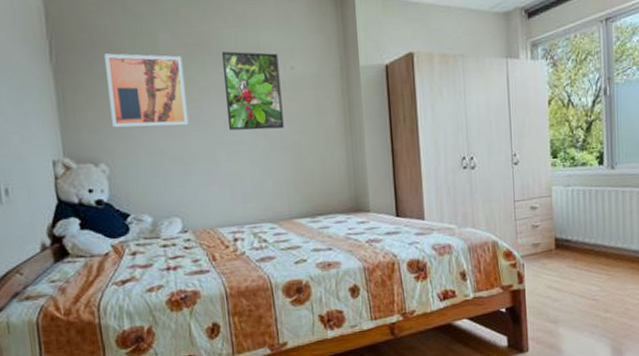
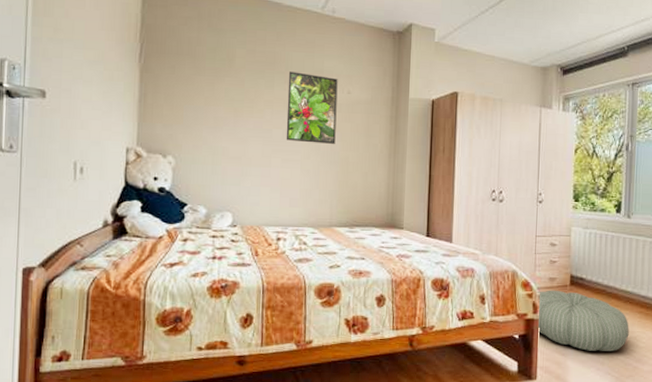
wall art: present [104,53,189,128] -> none [184,61,254,132]
pouf: none [520,256,622,316] -> present [537,290,629,351]

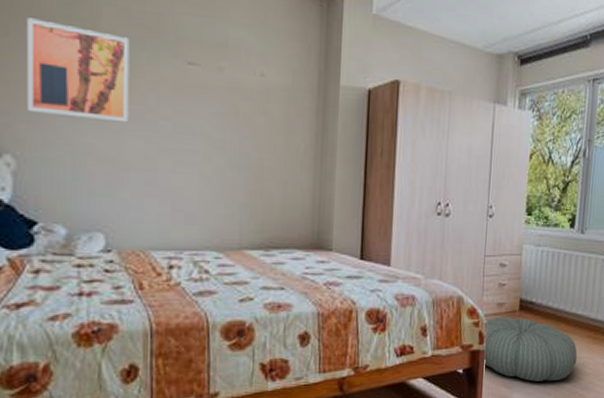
wall art: none [184,61,254,132] -> present [27,18,130,123]
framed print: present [286,71,338,144] -> none [178,42,248,143]

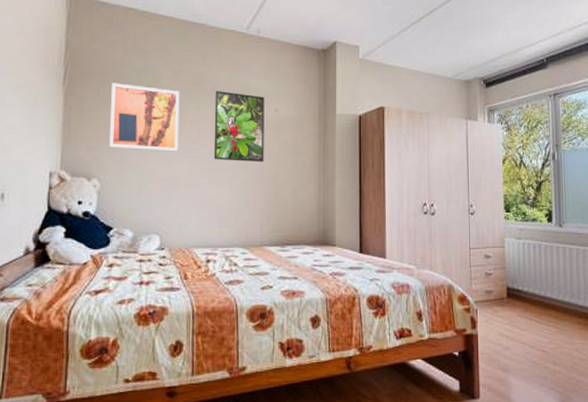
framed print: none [178,42,248,143] -> present [213,91,265,162]
pouf: present [483,316,577,382] -> none [474,303,570,366]

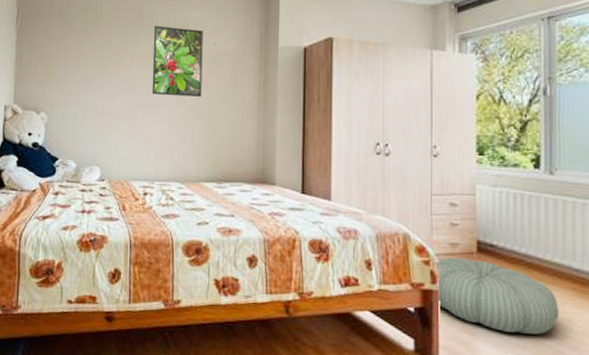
wall art: present [110,83,180,152] -> none [56,21,120,87]
pouf: none [474,303,570,366] -> present [435,257,559,335]

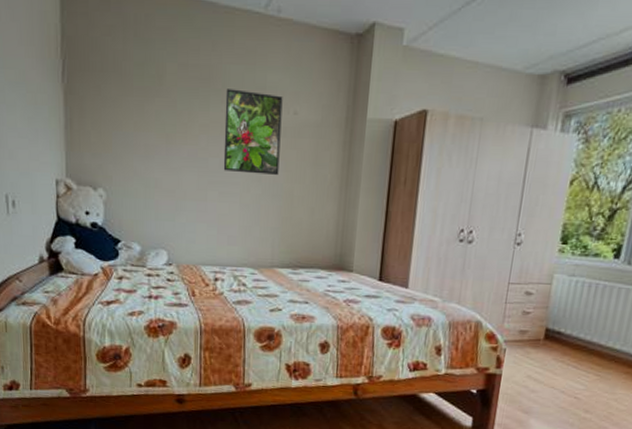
pouf: present [435,257,559,335] -> none [500,343,611,413]

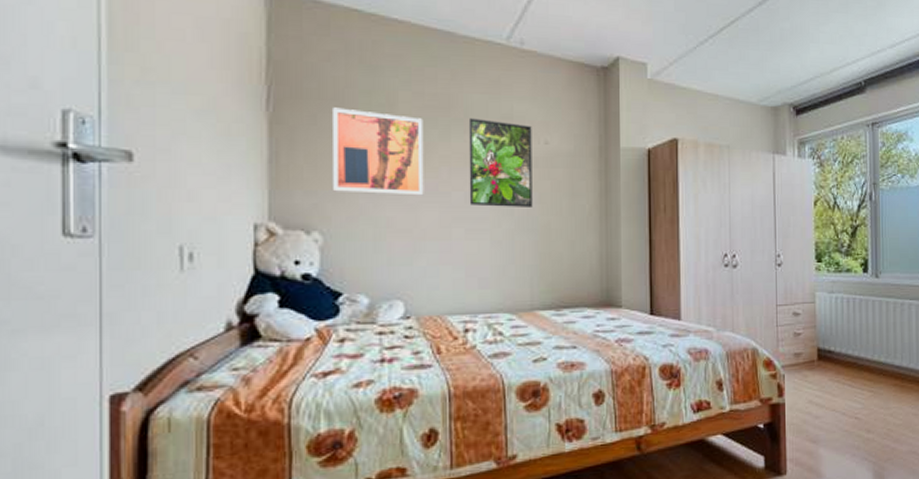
wall art: none [113,79,187,161] -> present [333,107,424,196]

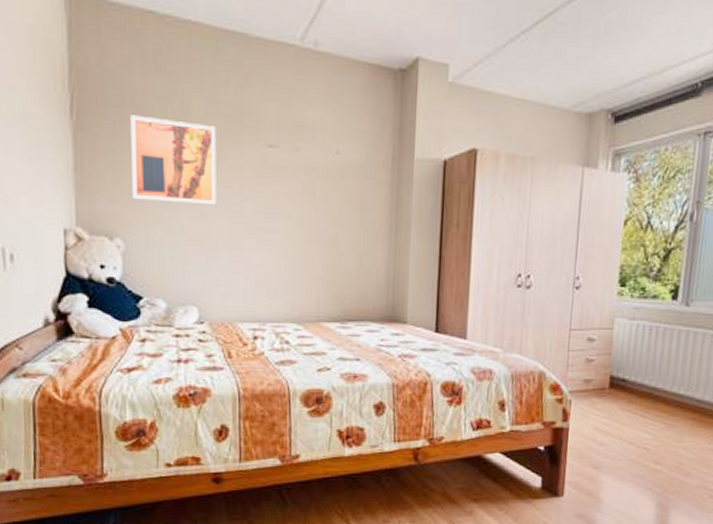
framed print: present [468,118,533,207] -> none [260,126,324,219]

